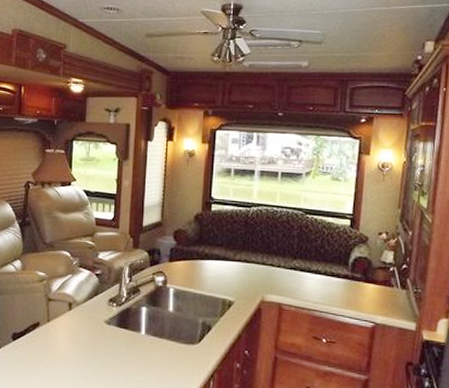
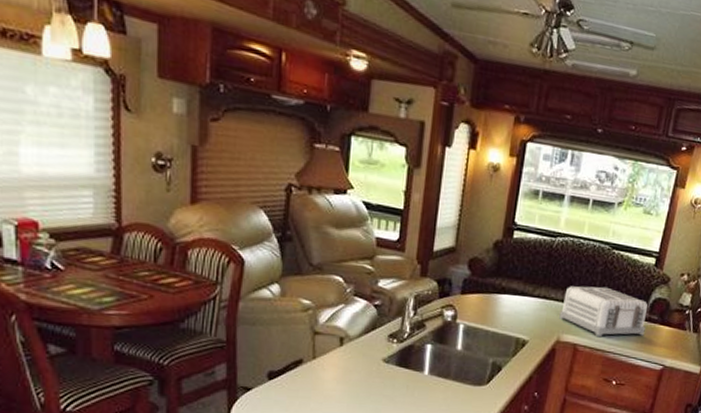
toaster: none [261,249,349,295] -> present [559,286,648,336]

